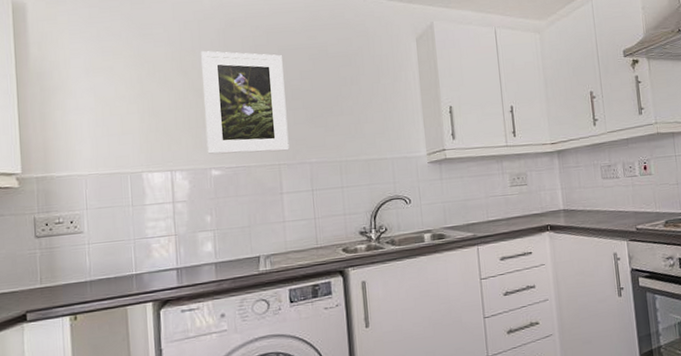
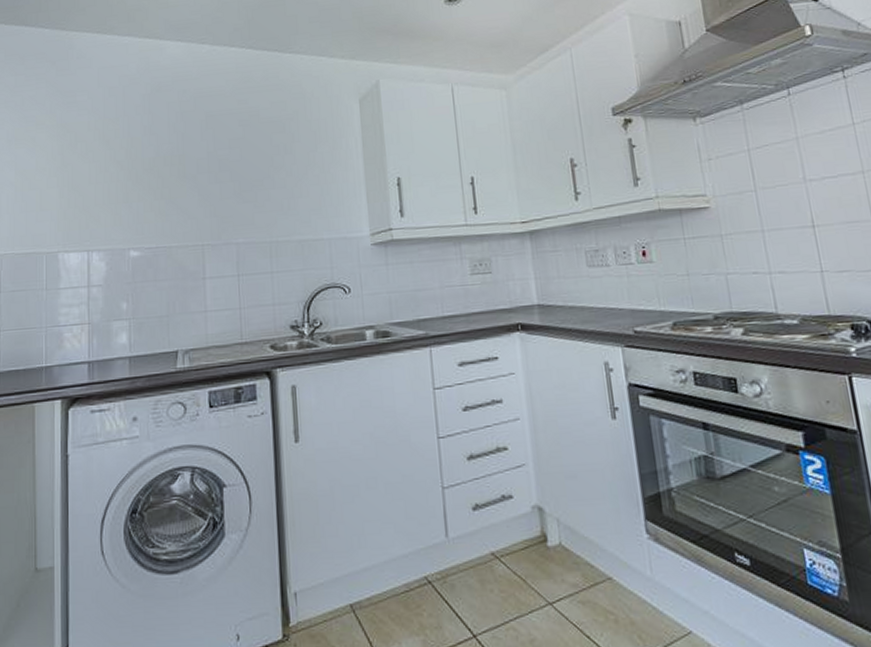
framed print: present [201,51,290,155] -> none [125,118,214,233]

